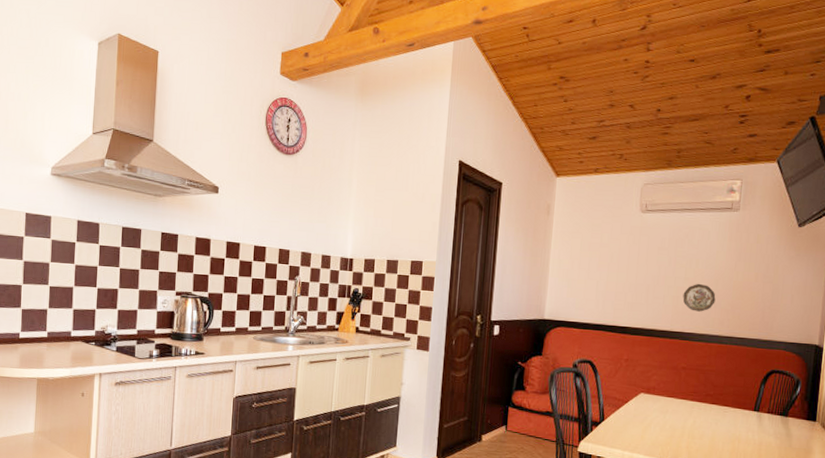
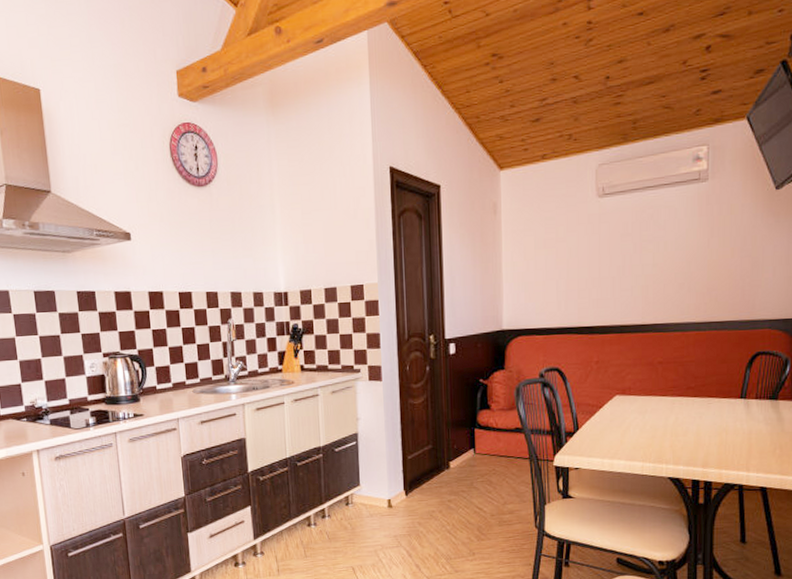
decorative plate: present [683,283,716,312] -> none [653,267,689,300]

